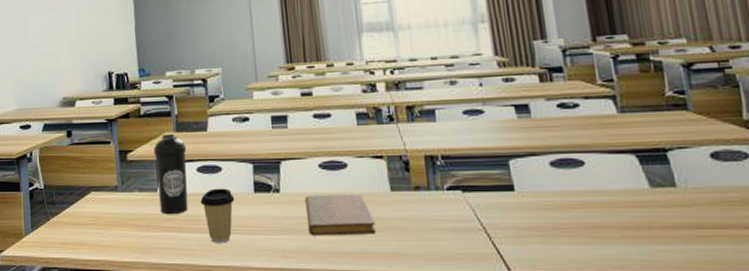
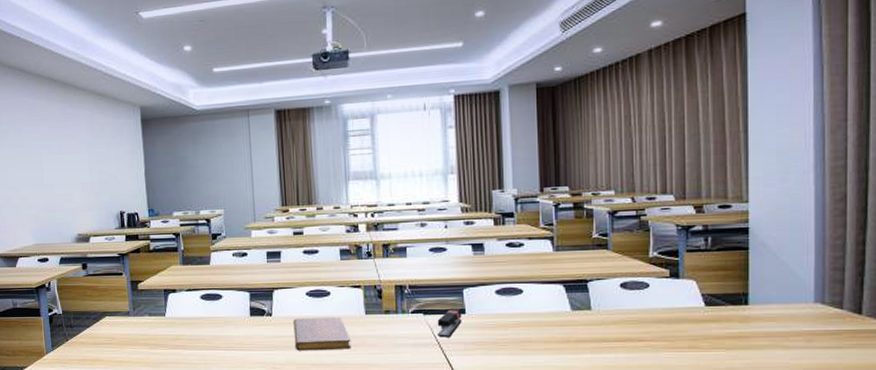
water bottle: present [153,133,188,215] -> none [162,266,193,335]
coffee cup: present [200,188,235,243] -> none [203,313,233,358]
stapler: none [479,183,511,221] -> present [437,308,462,338]

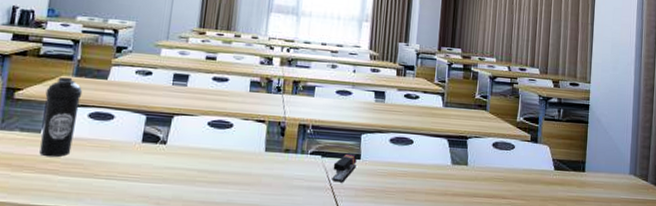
water bottle: none [162,266,193,335] -> present [39,77,83,158]
notebook: present [293,316,351,351] -> none [186,149,246,188]

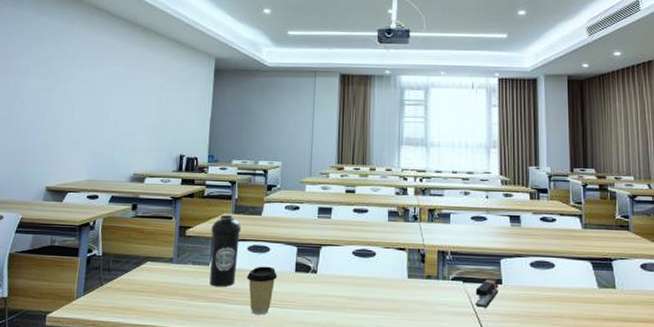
coffee cup: none [85,135,121,188] -> present [247,266,278,315]

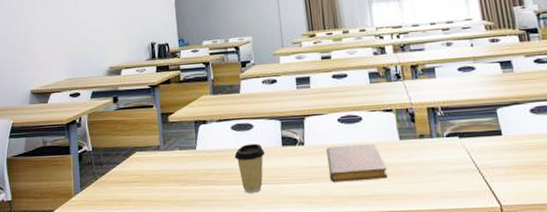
water bottle: present [209,214,242,288] -> none [192,96,224,170]
notebook: none [337,277,392,314] -> present [326,143,388,182]
stapler: present [475,277,498,308] -> none [473,129,500,162]

